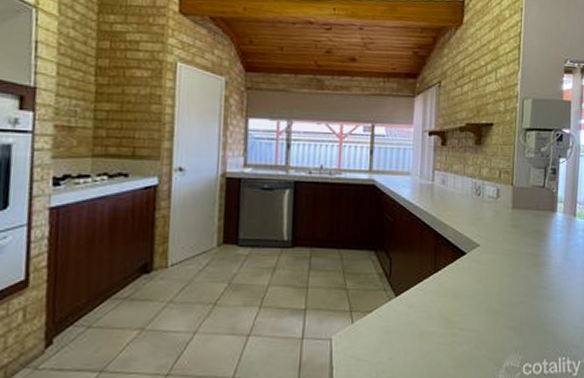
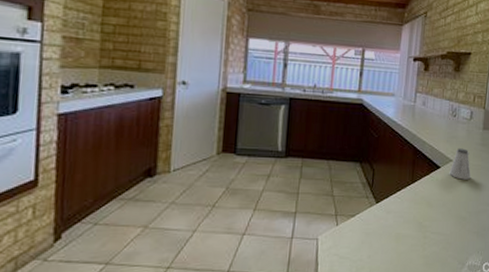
saltshaker: none [477,231,501,267] -> present [449,148,471,180]

